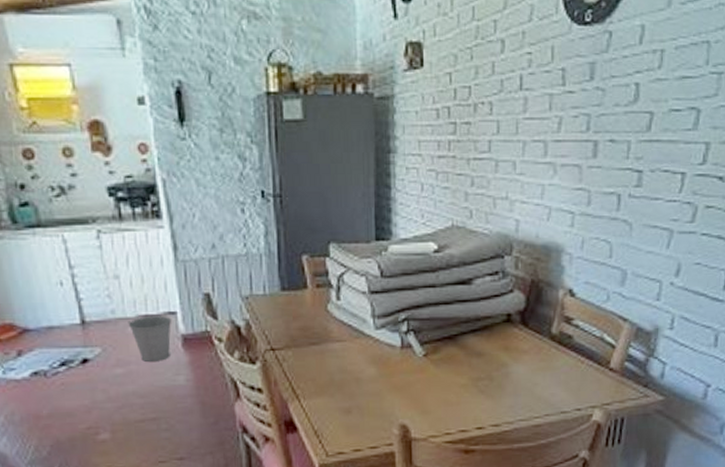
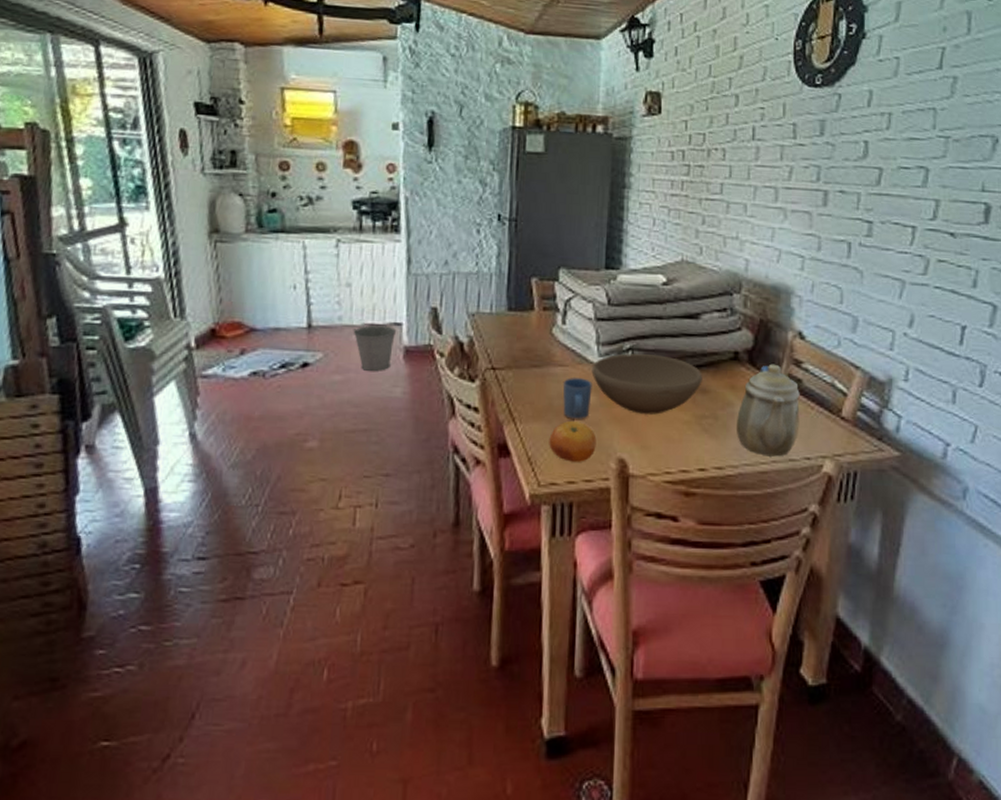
fruit: none [333,393,379,432] -> present [549,420,597,462]
mug: none [342,351,371,392] -> present [562,376,592,419]
bowl: none [369,323,477,381] -> present [591,353,703,415]
teapot: none [510,323,571,411] -> present [736,363,800,457]

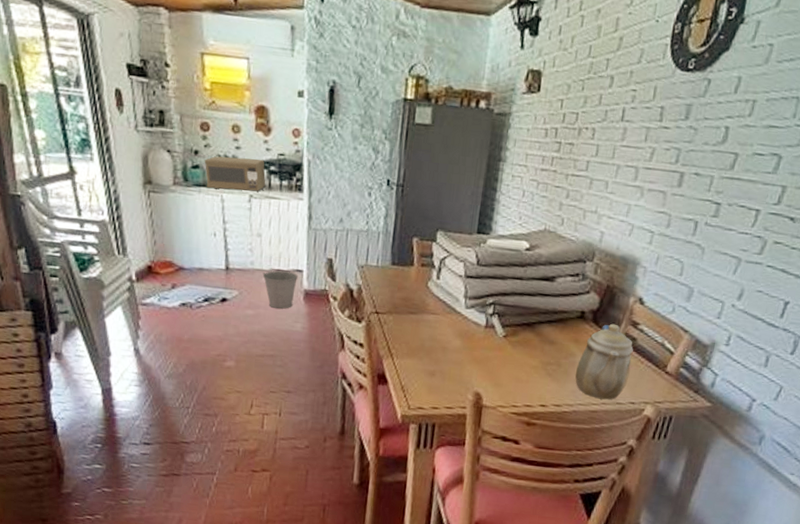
microwave: none [283,197,356,237] -> present [204,156,266,193]
fruit: present [549,420,597,462] -> none [419,359,458,393]
mug: present [562,376,592,419] -> none [432,323,458,359]
bowl: present [591,353,703,415] -> none [458,307,552,359]

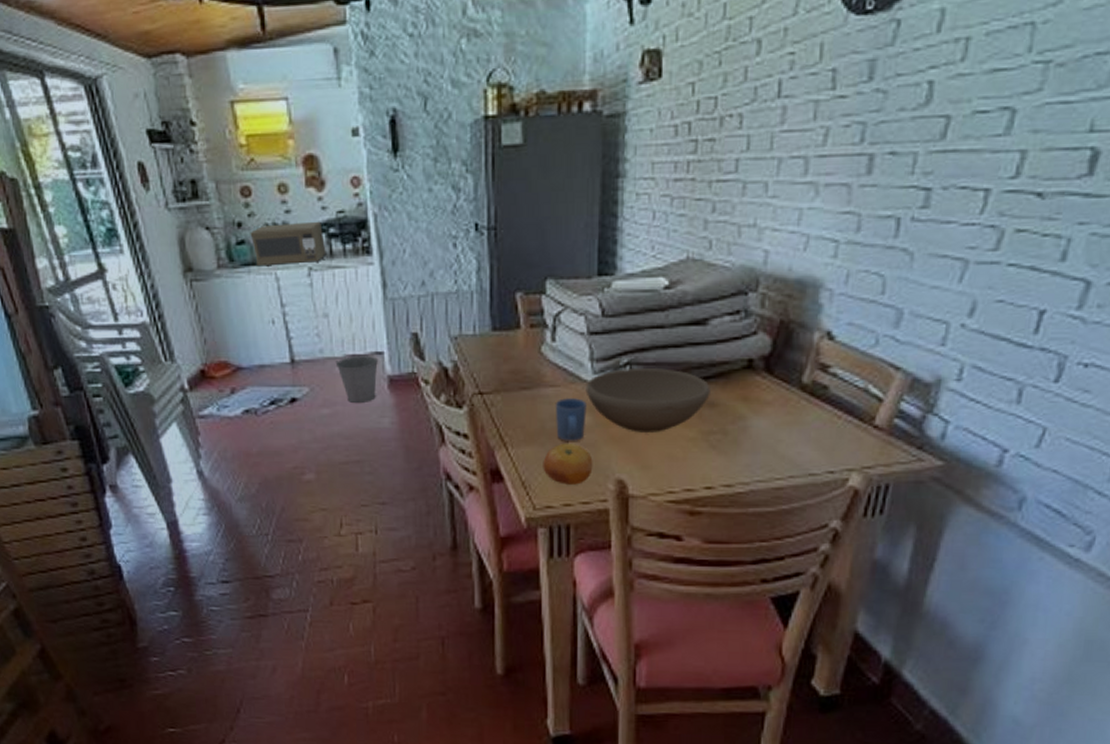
fruit: none [419,359,458,393] -> present [543,443,593,485]
mug: none [432,323,458,359] -> present [555,397,587,441]
bowl: none [458,307,552,359] -> present [585,368,711,432]
teapot: present [575,323,633,400] -> none [748,370,825,472]

